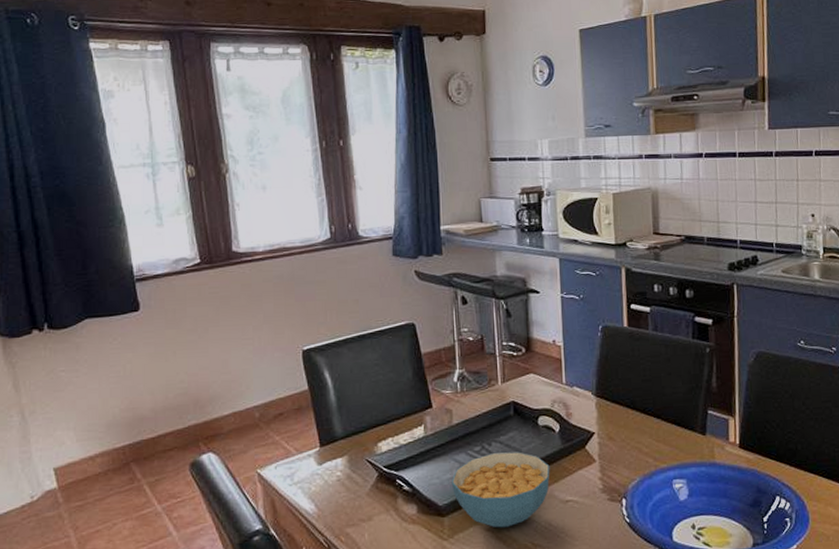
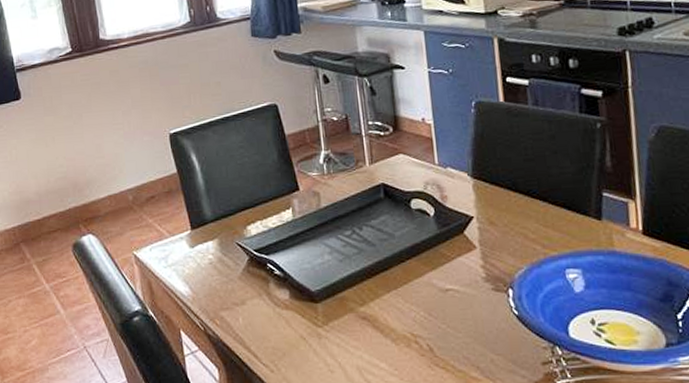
cereal bowl: present [451,452,550,528] -> none [322,236,427,317]

